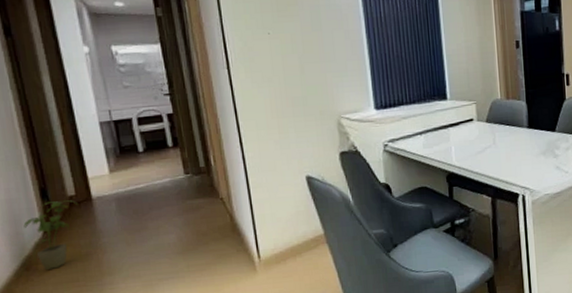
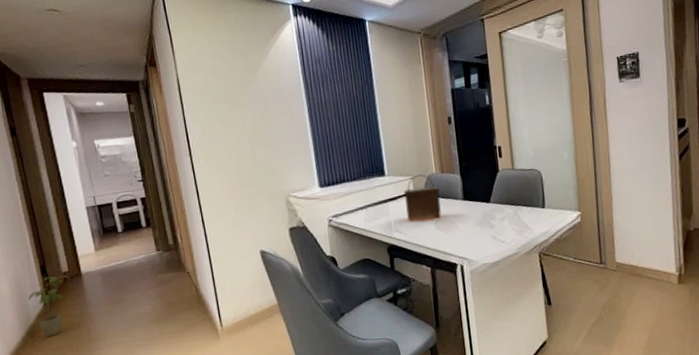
handbag: none [466,99,505,150] -> present [403,174,442,223]

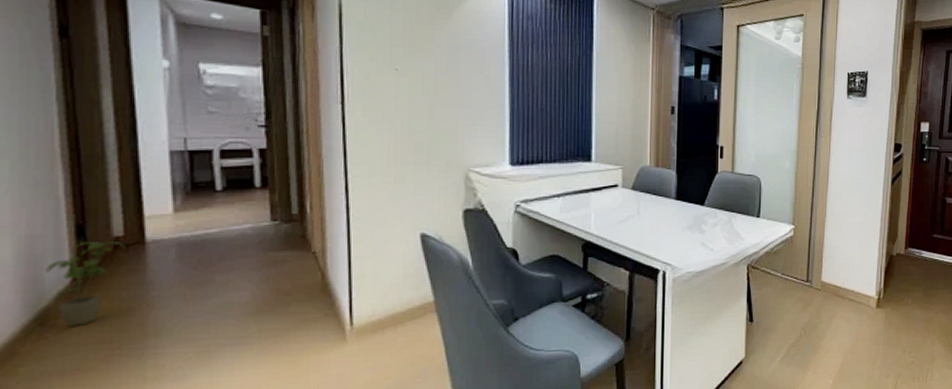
handbag: present [403,174,442,223] -> none [610,165,652,218]

